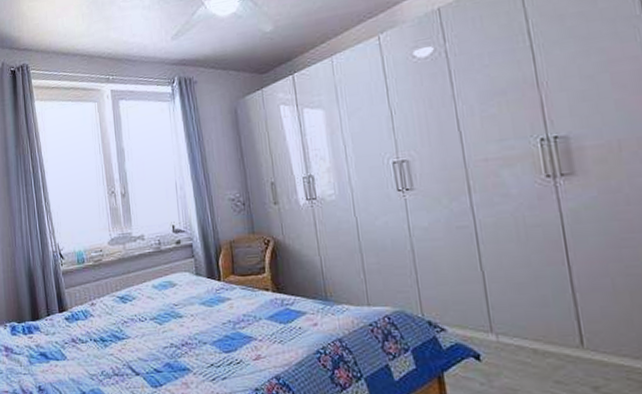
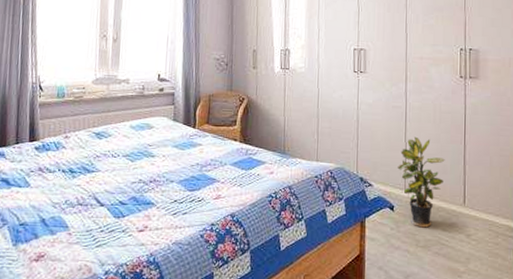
potted plant: none [476,262,546,381] -> present [397,136,445,228]

